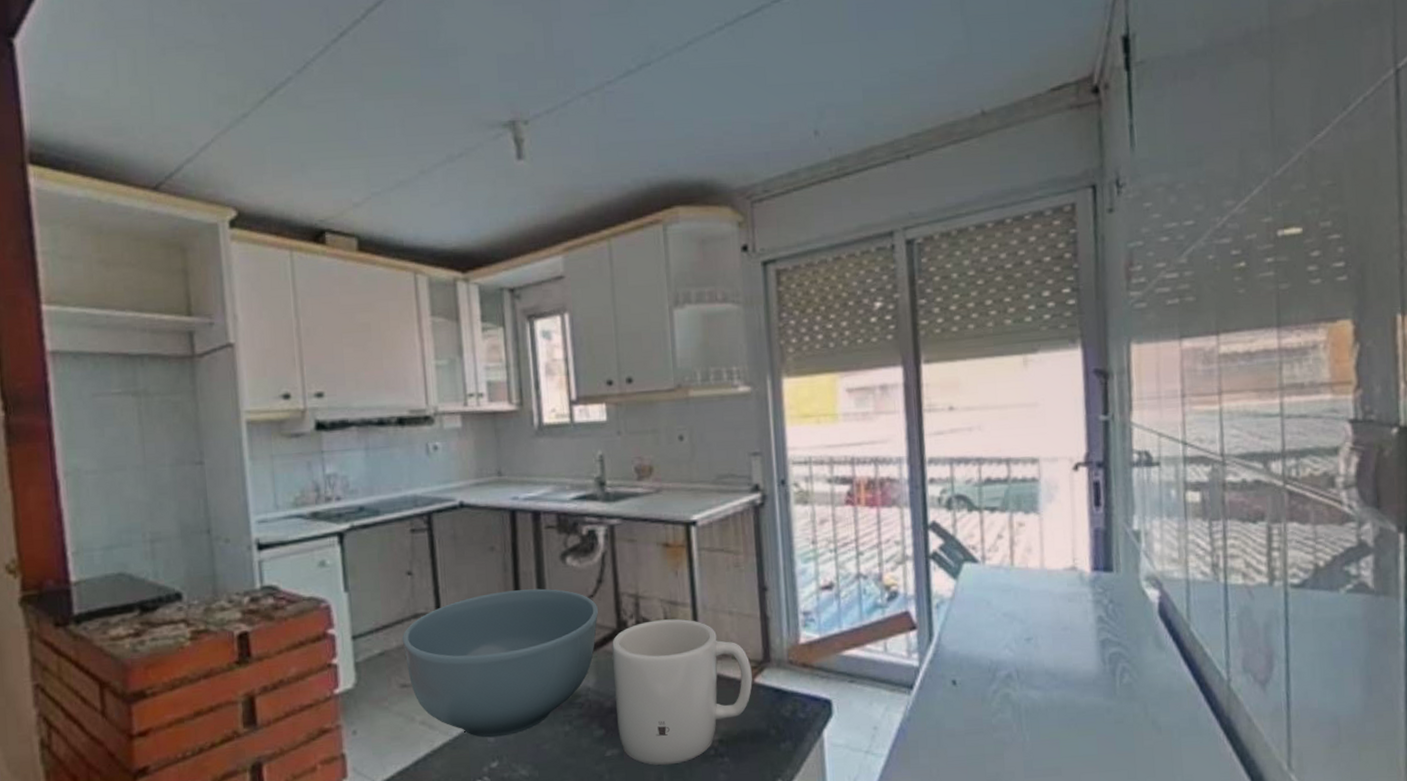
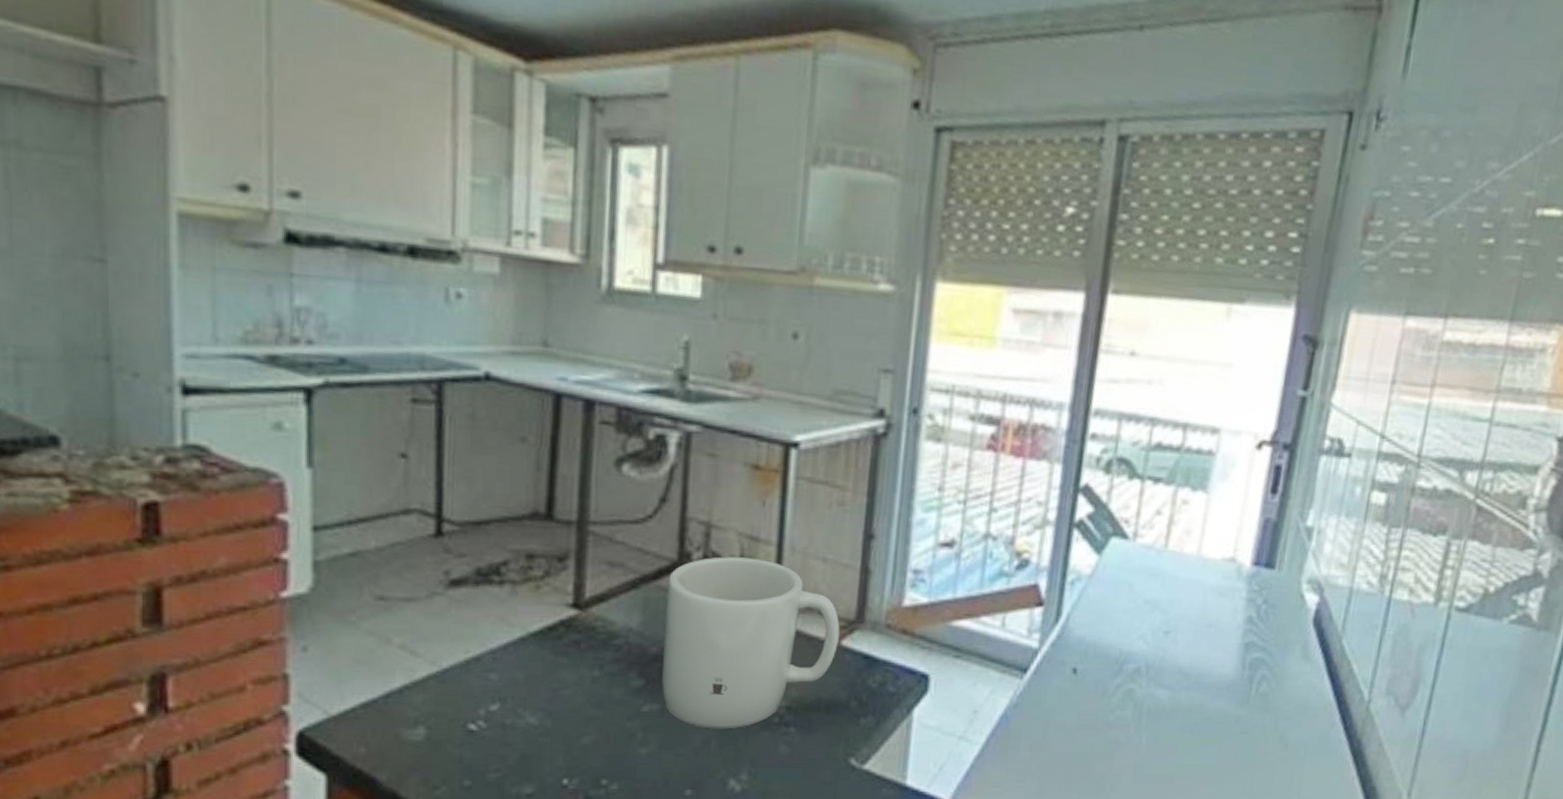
bowl: present [402,588,599,738] -> none [384,495,657,675]

